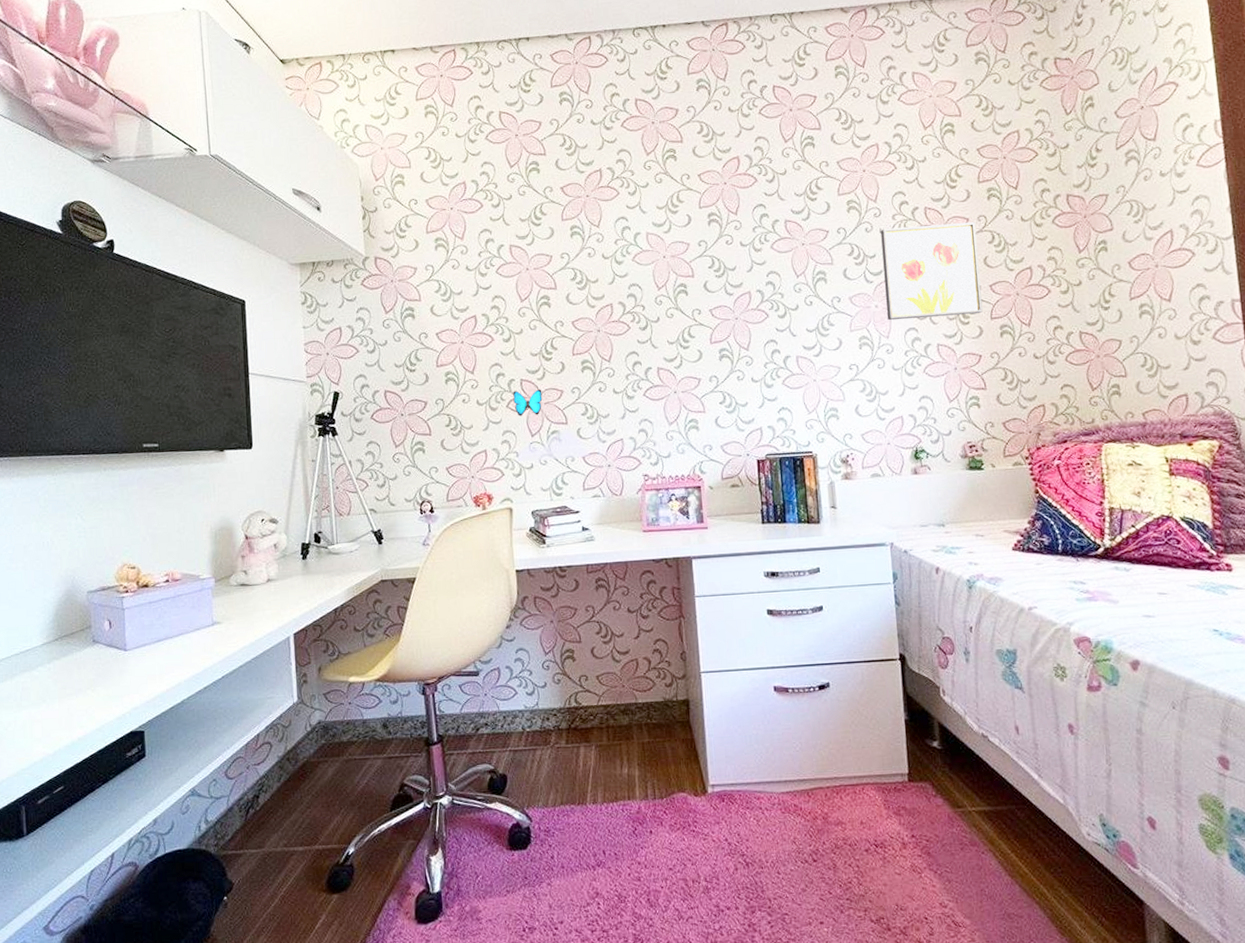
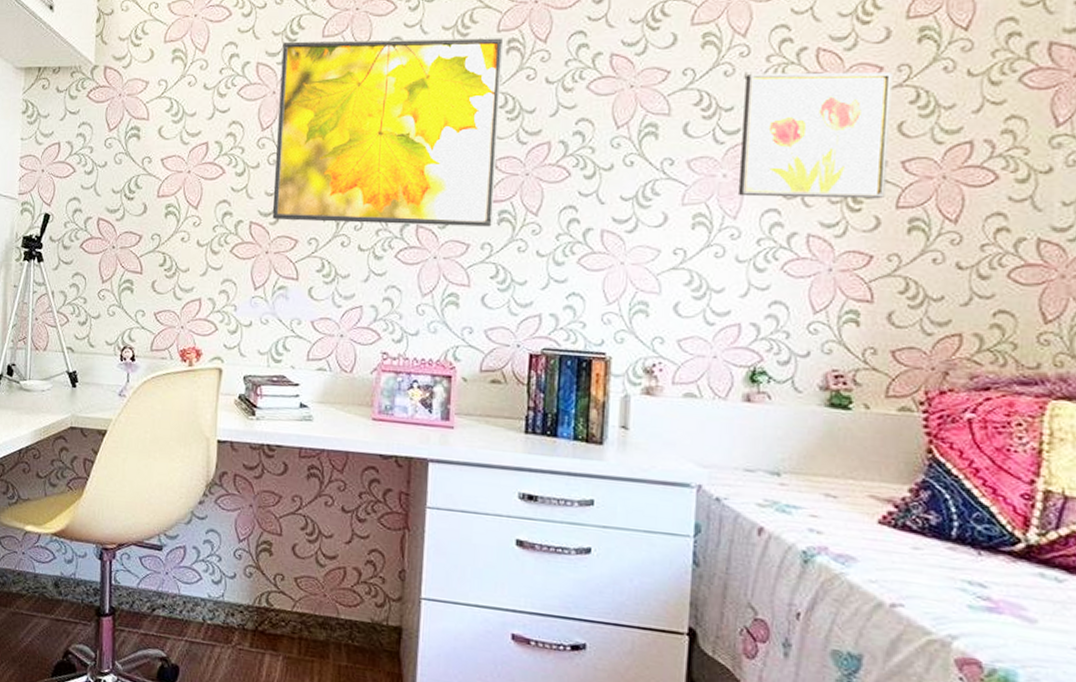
decorative butterfly: present [513,389,543,417] -> none [239,234,273,266]
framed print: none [529,213,715,376] -> present [272,38,504,227]

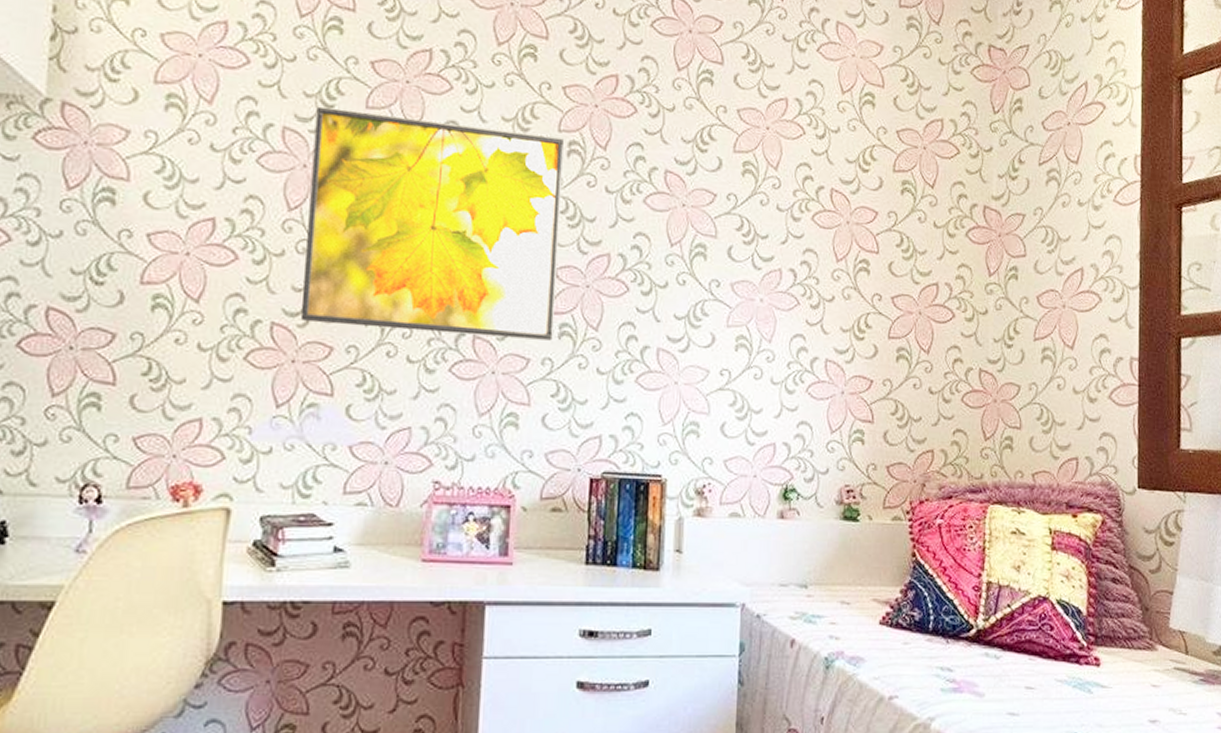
wall art: present [737,71,892,199] -> none [772,205,884,330]

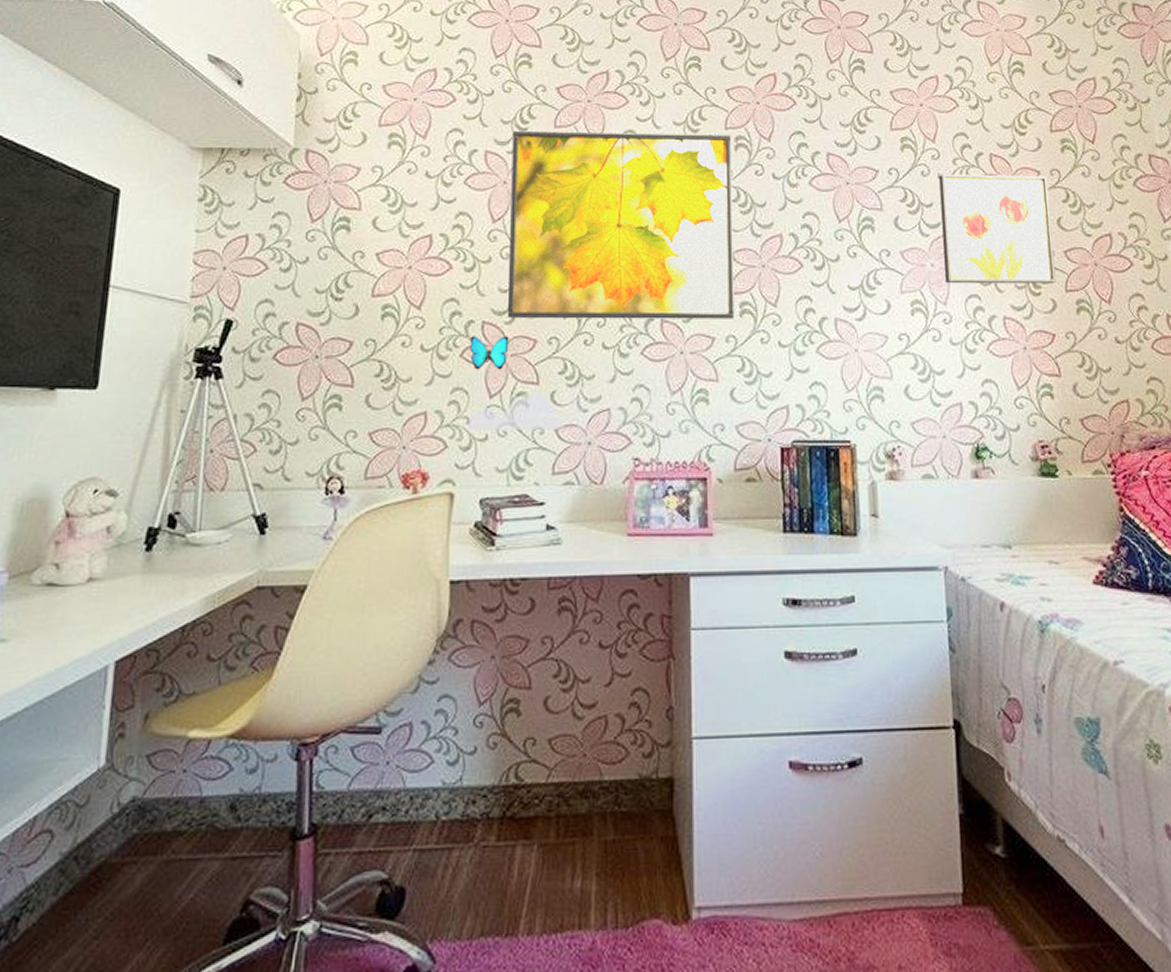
decorative butterfly: none [255,337,302,378] -> present [470,336,509,370]
wall art: none [772,205,884,330] -> present [939,174,1056,284]

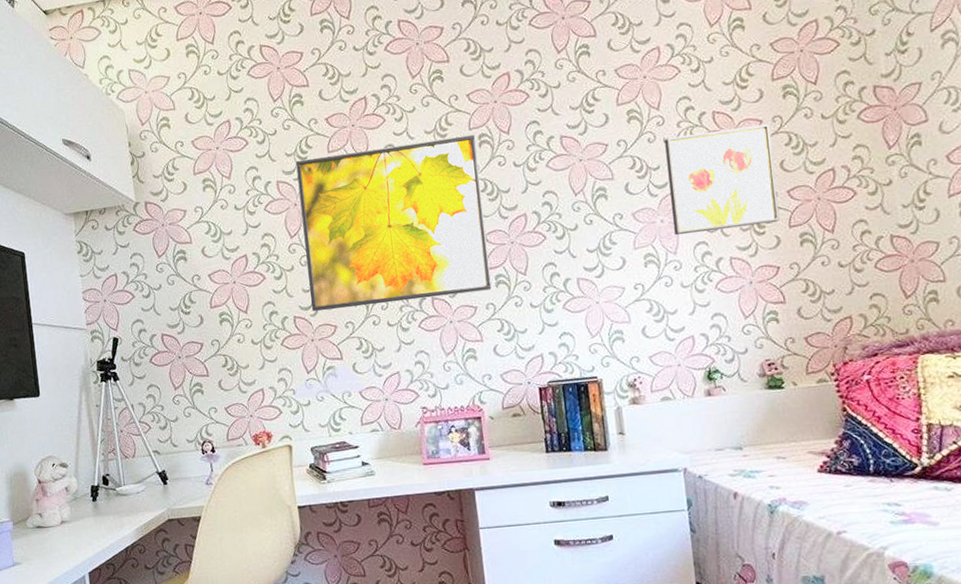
decorative butterfly: present [470,336,509,370] -> none [287,325,317,354]

